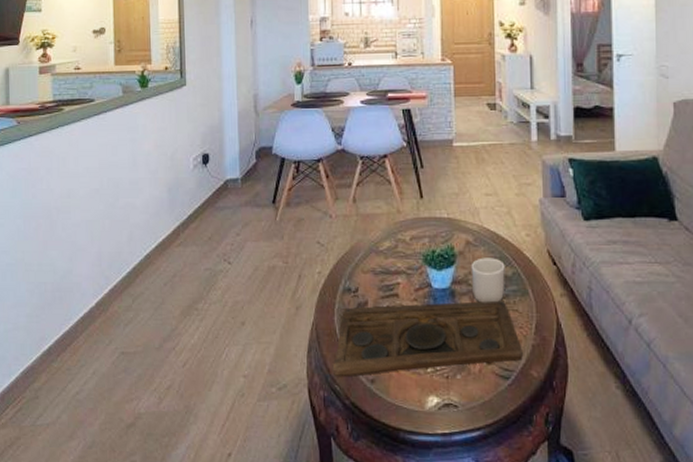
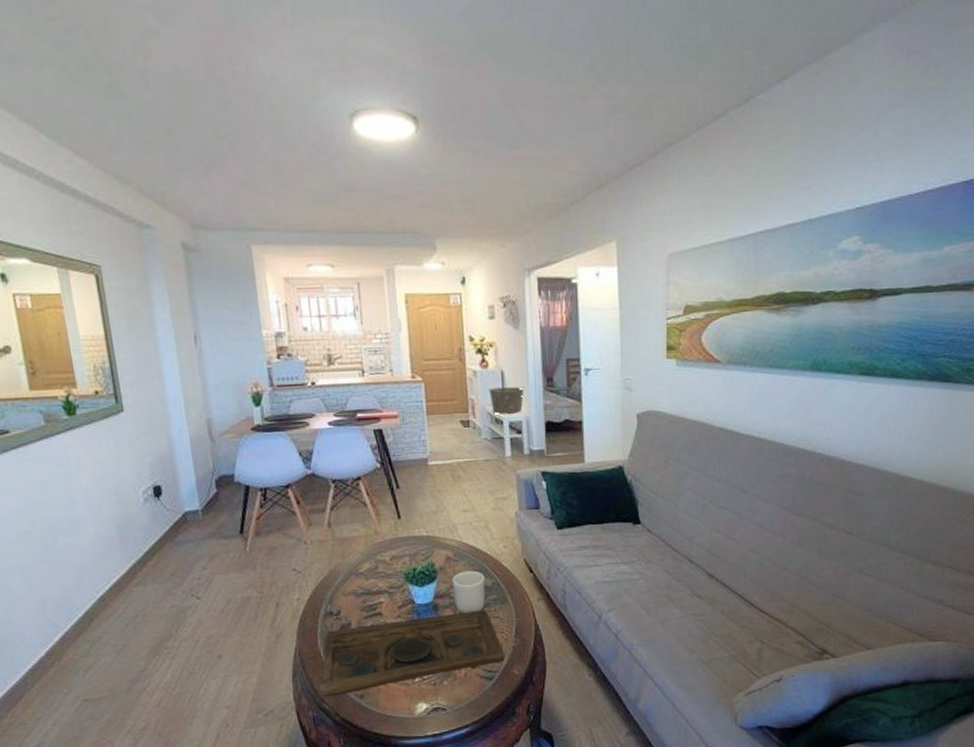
basket: none [516,71,554,98] -> present [488,387,525,414]

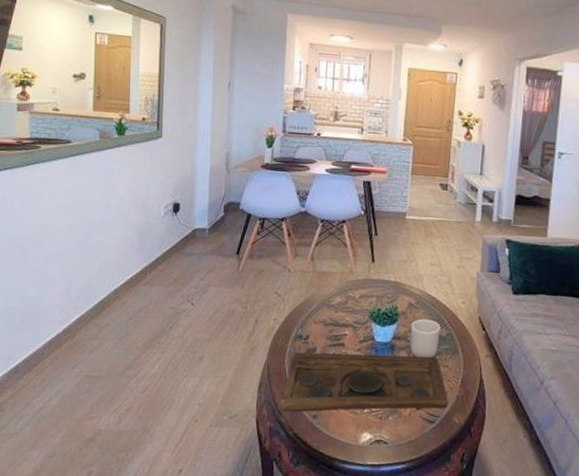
basket: present [488,387,525,414] -> none [468,159,502,184]

